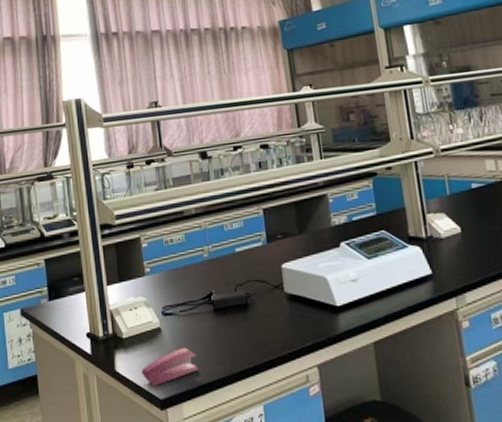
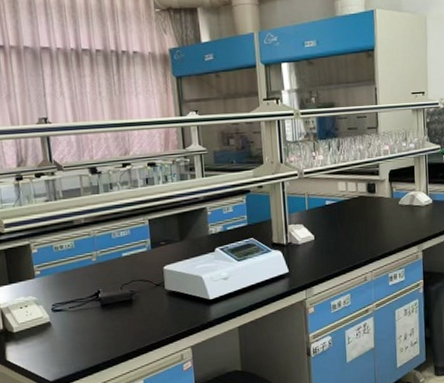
stapler: present [141,347,199,386] -> none [32,337,87,371]

